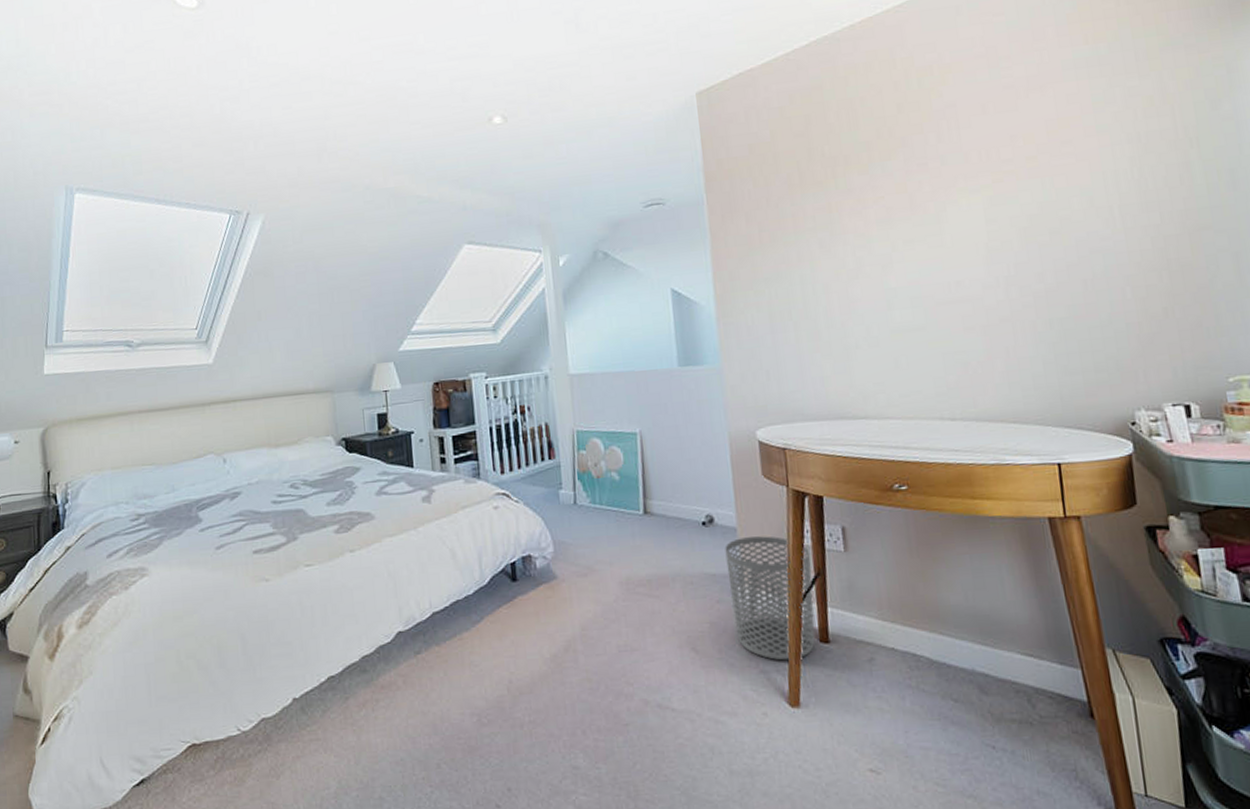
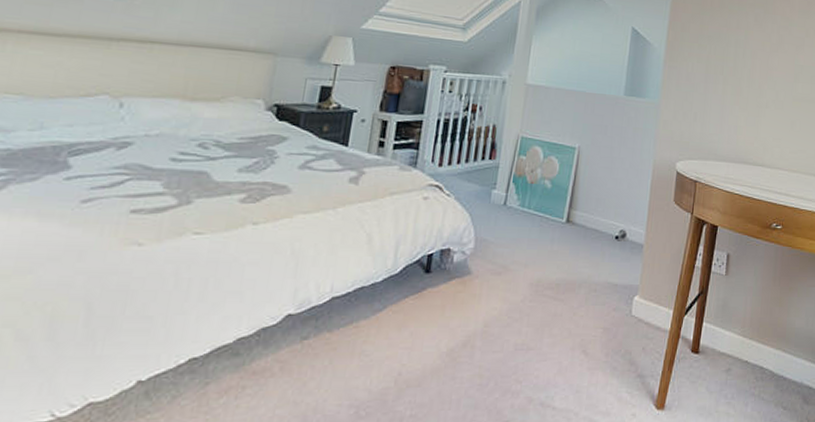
waste bin: present [725,536,815,661] -> none [624,254,698,367]

